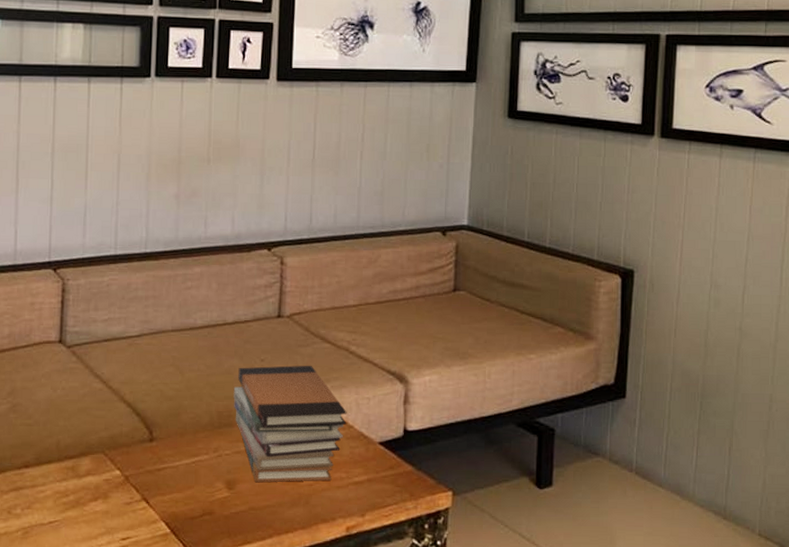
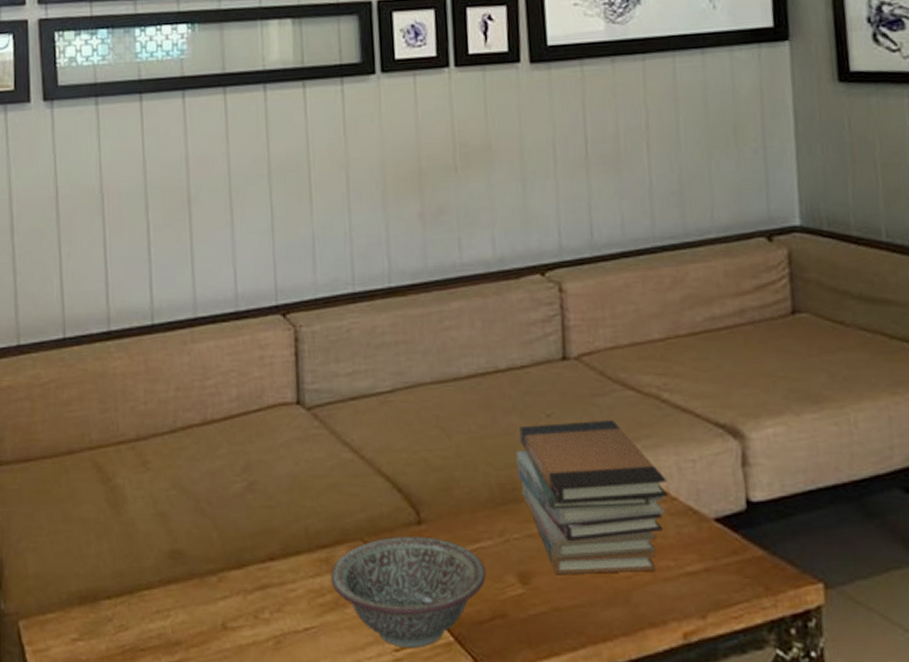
decorative bowl: none [74,451,200,538] -> present [330,537,486,648]

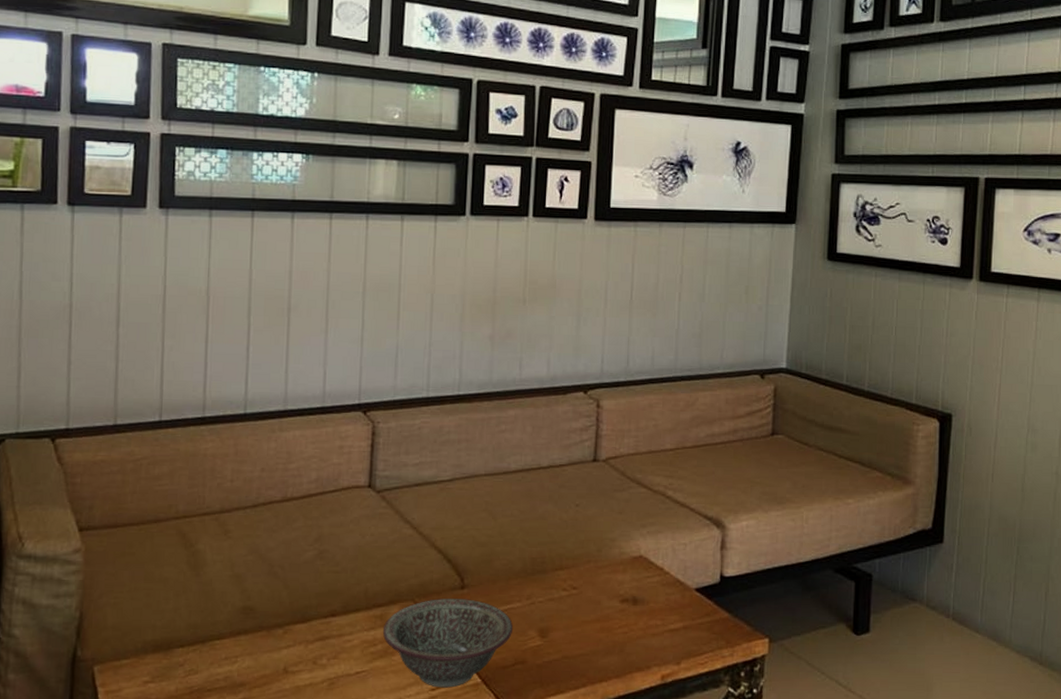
book stack: present [515,419,668,575] -> none [547,510,663,631]

